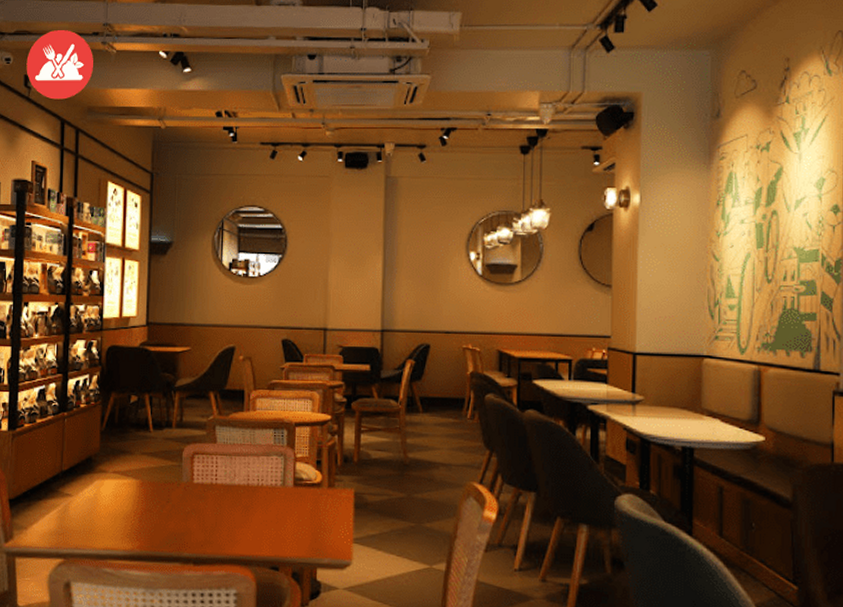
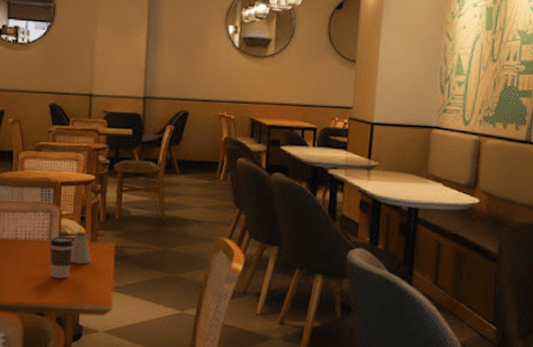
coffee cup: none [283,482,310,529] -> present [49,236,74,279]
saltshaker: none [307,476,329,513] -> present [71,231,91,265]

